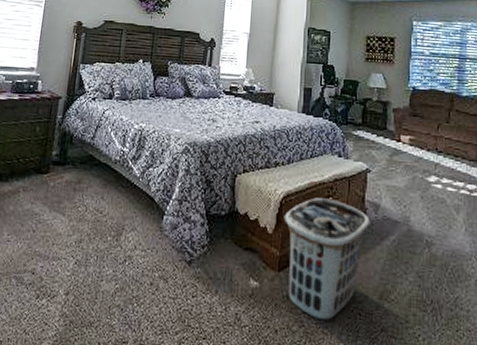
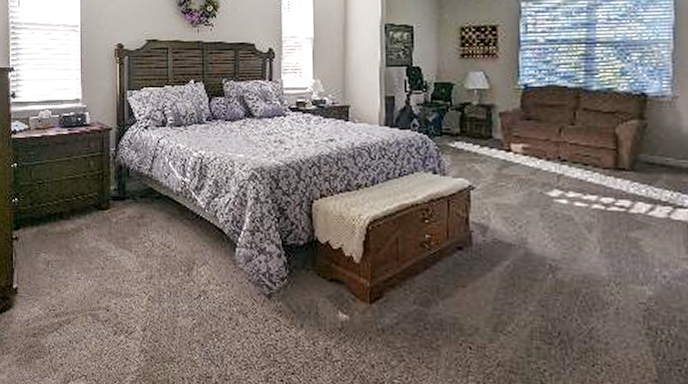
clothes hamper: present [283,197,370,321] -> none [371,221,478,355]

